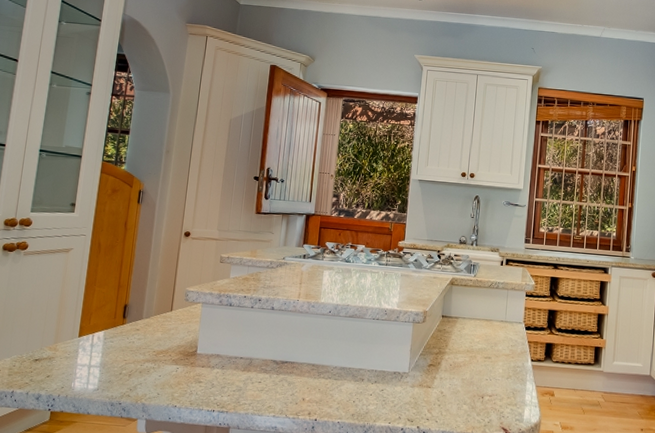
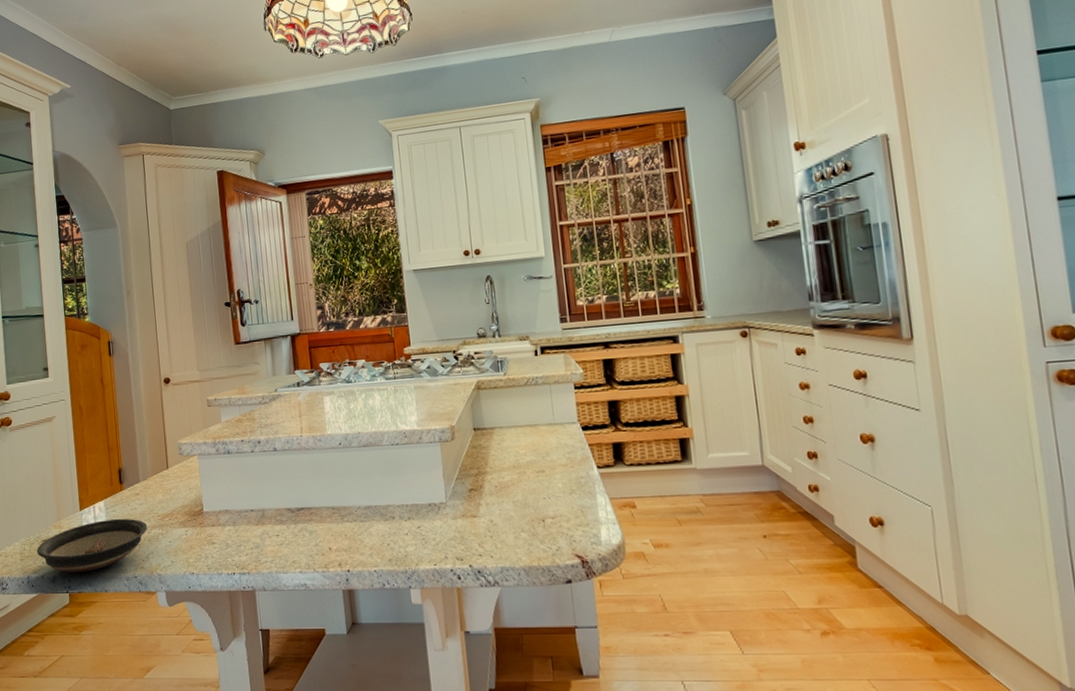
saucer: none [27,348,142,394] -> present [37,518,148,572]

